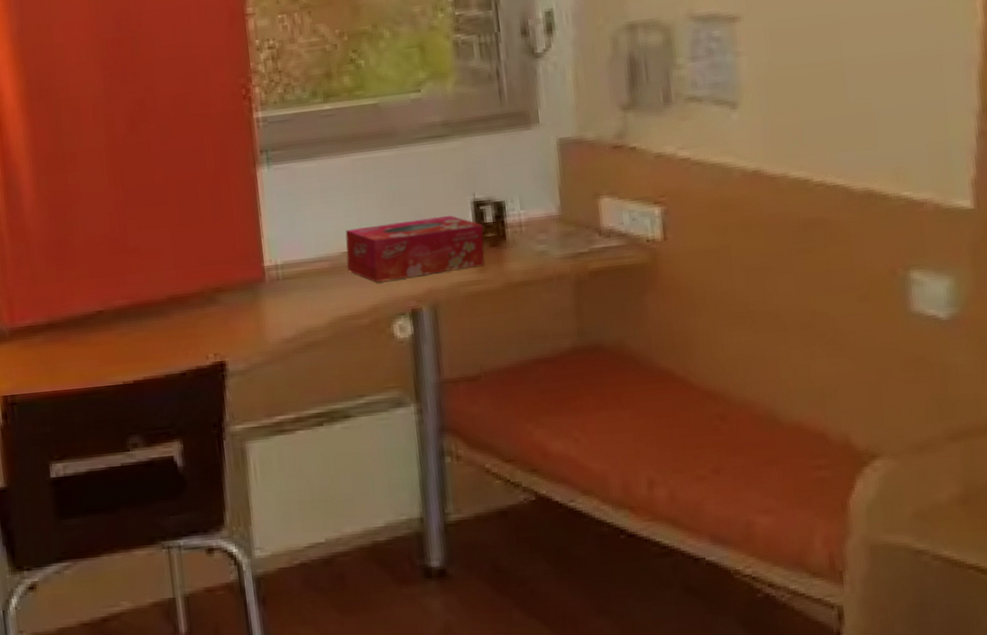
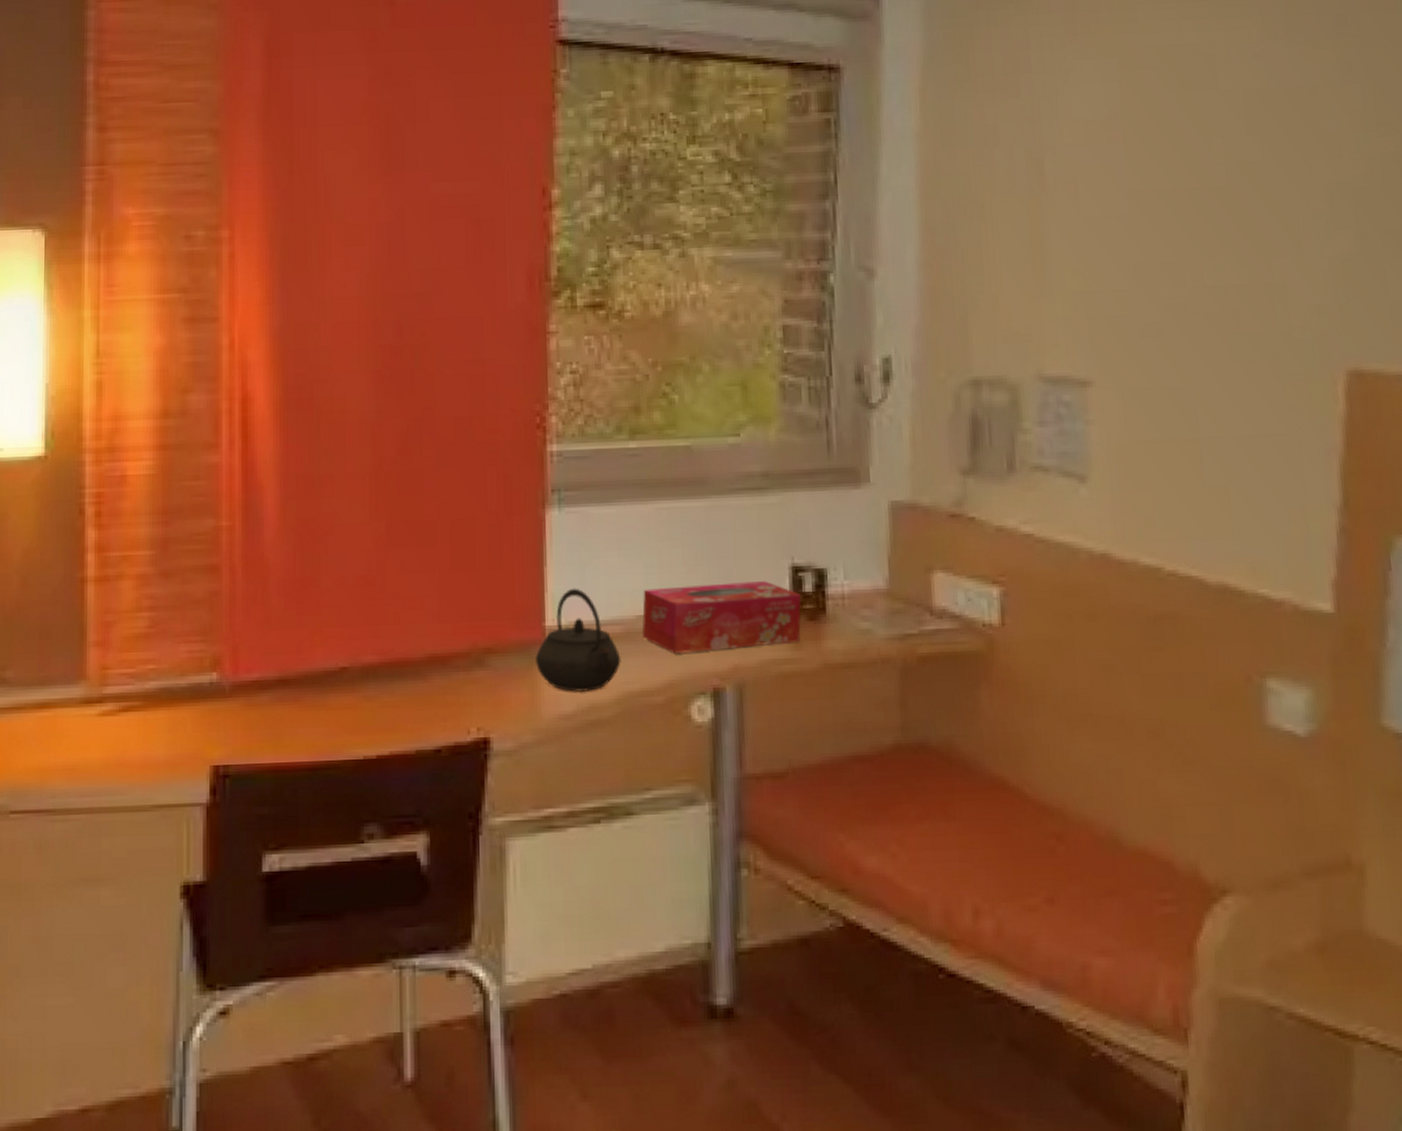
kettle: none [257,232,331,320] -> present [535,588,621,692]

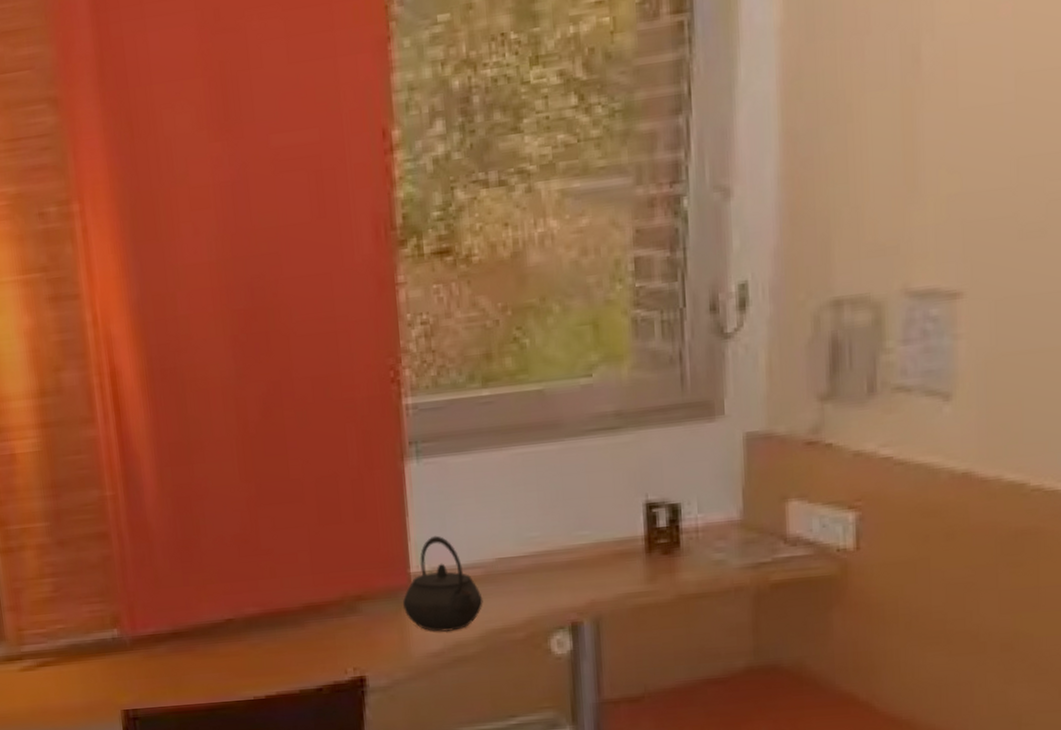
tissue box: present [642,581,801,654] -> none [501,519,655,593]

